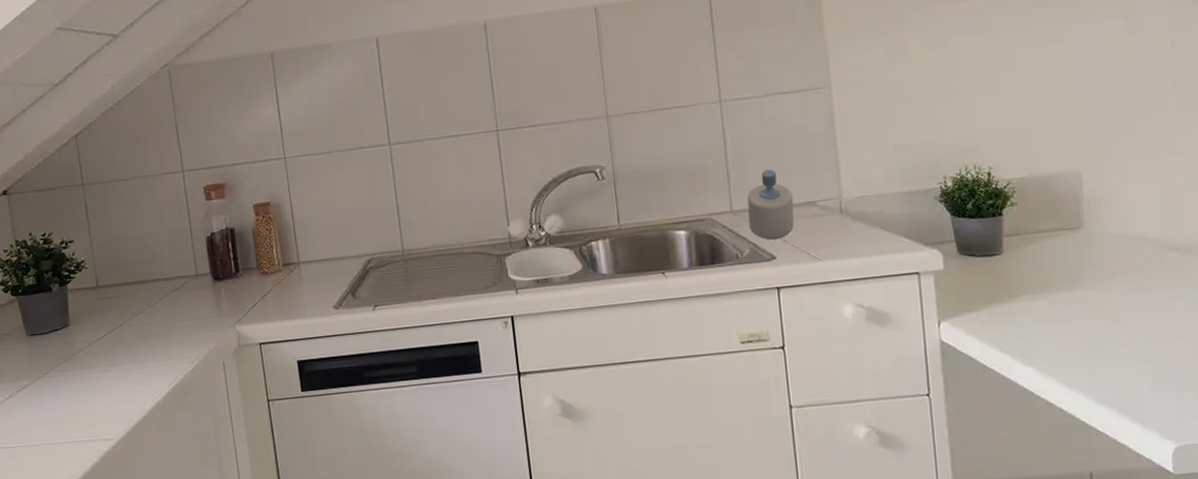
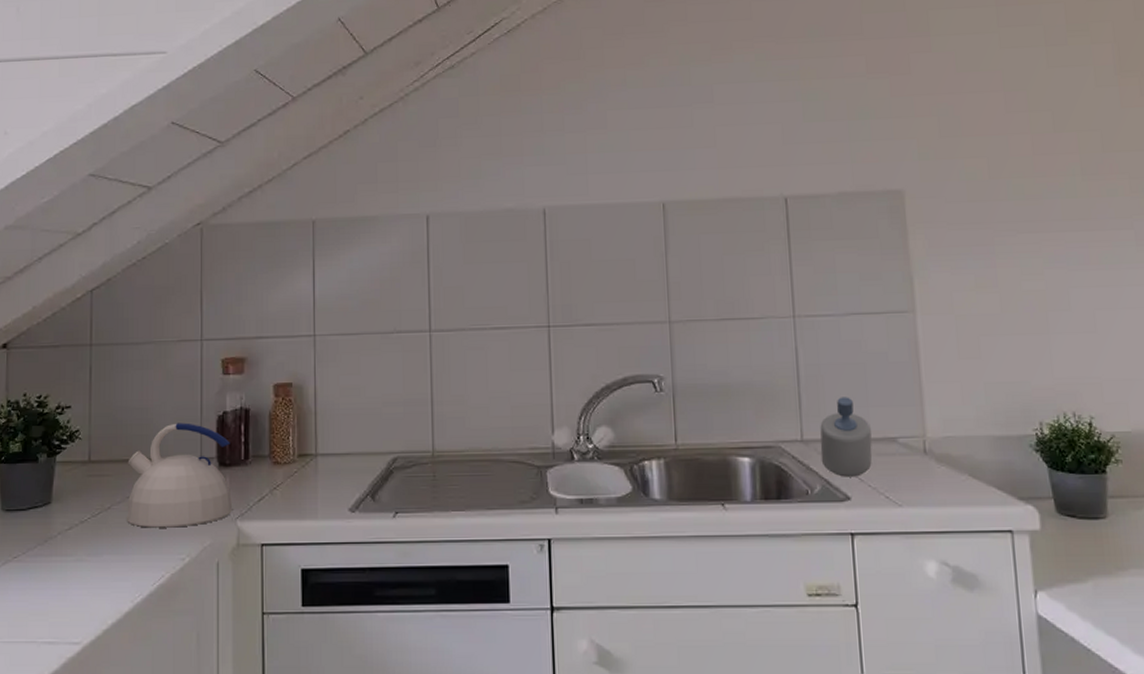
kettle: none [131,245,231,339] -> present [127,423,233,528]

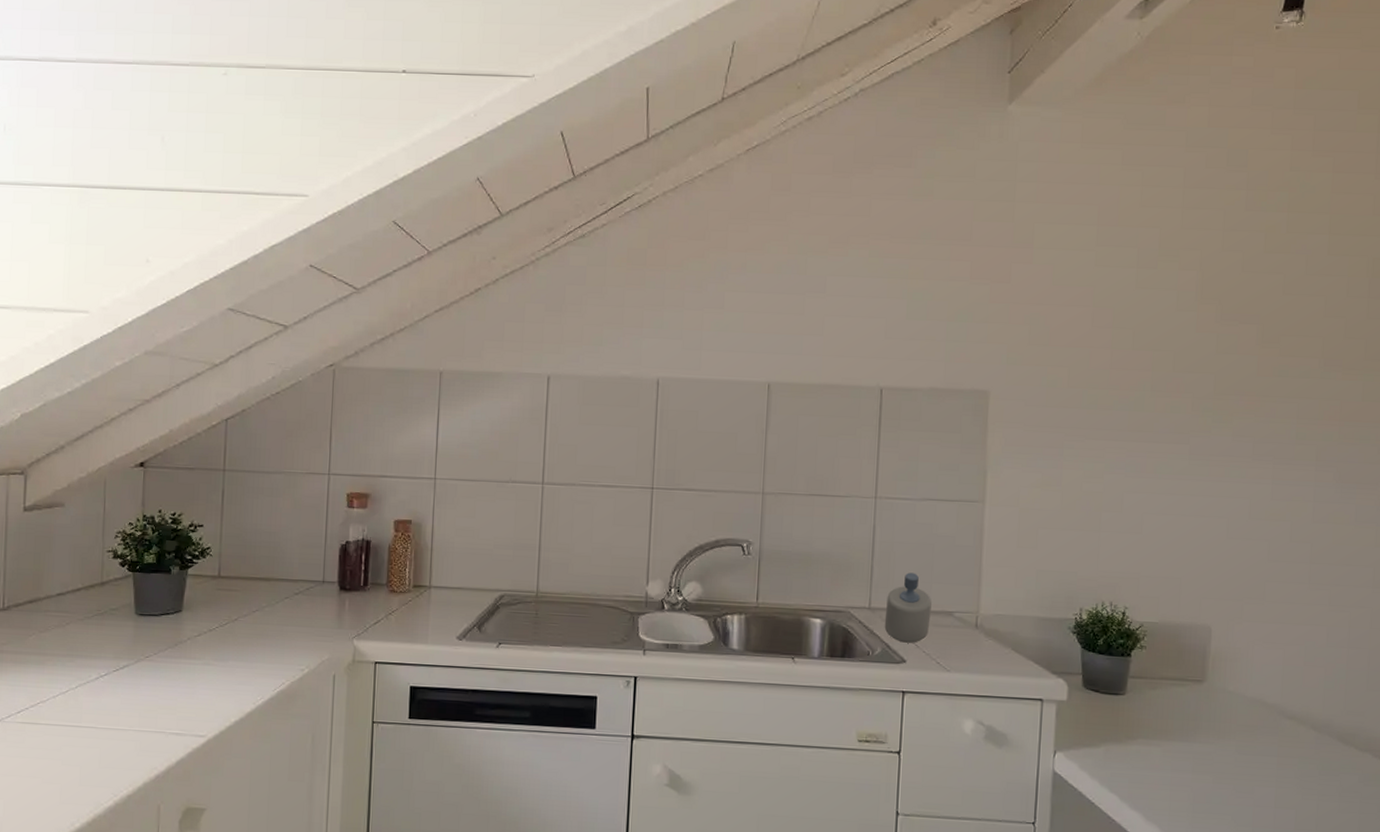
kettle: present [127,423,233,528] -> none [252,548,351,642]

